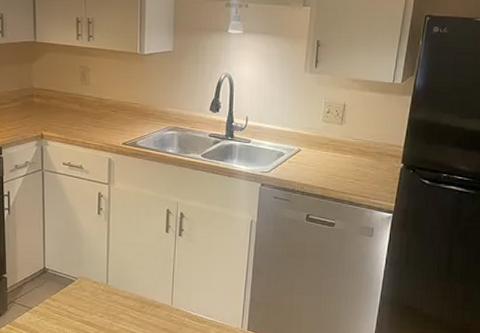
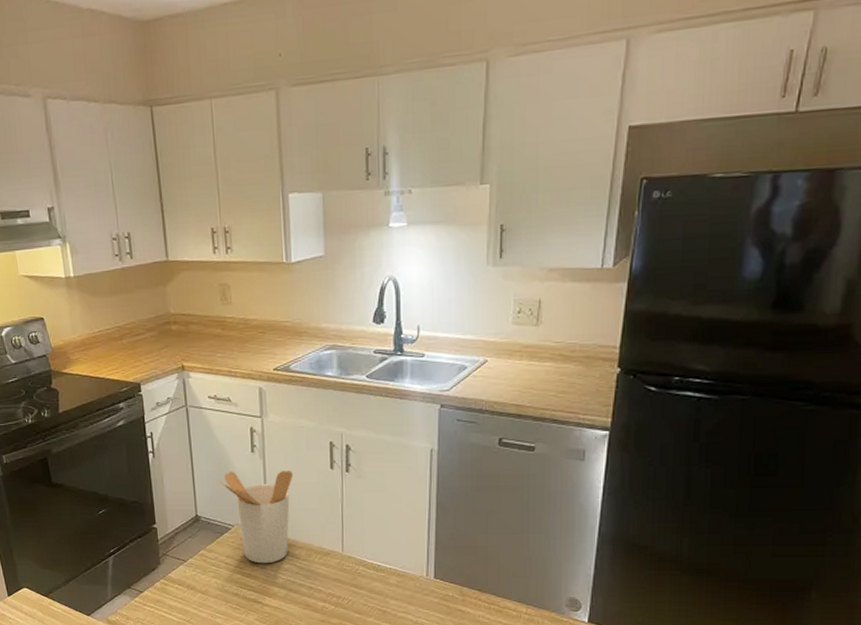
utensil holder: none [67,229,133,313] -> present [219,470,293,564]

